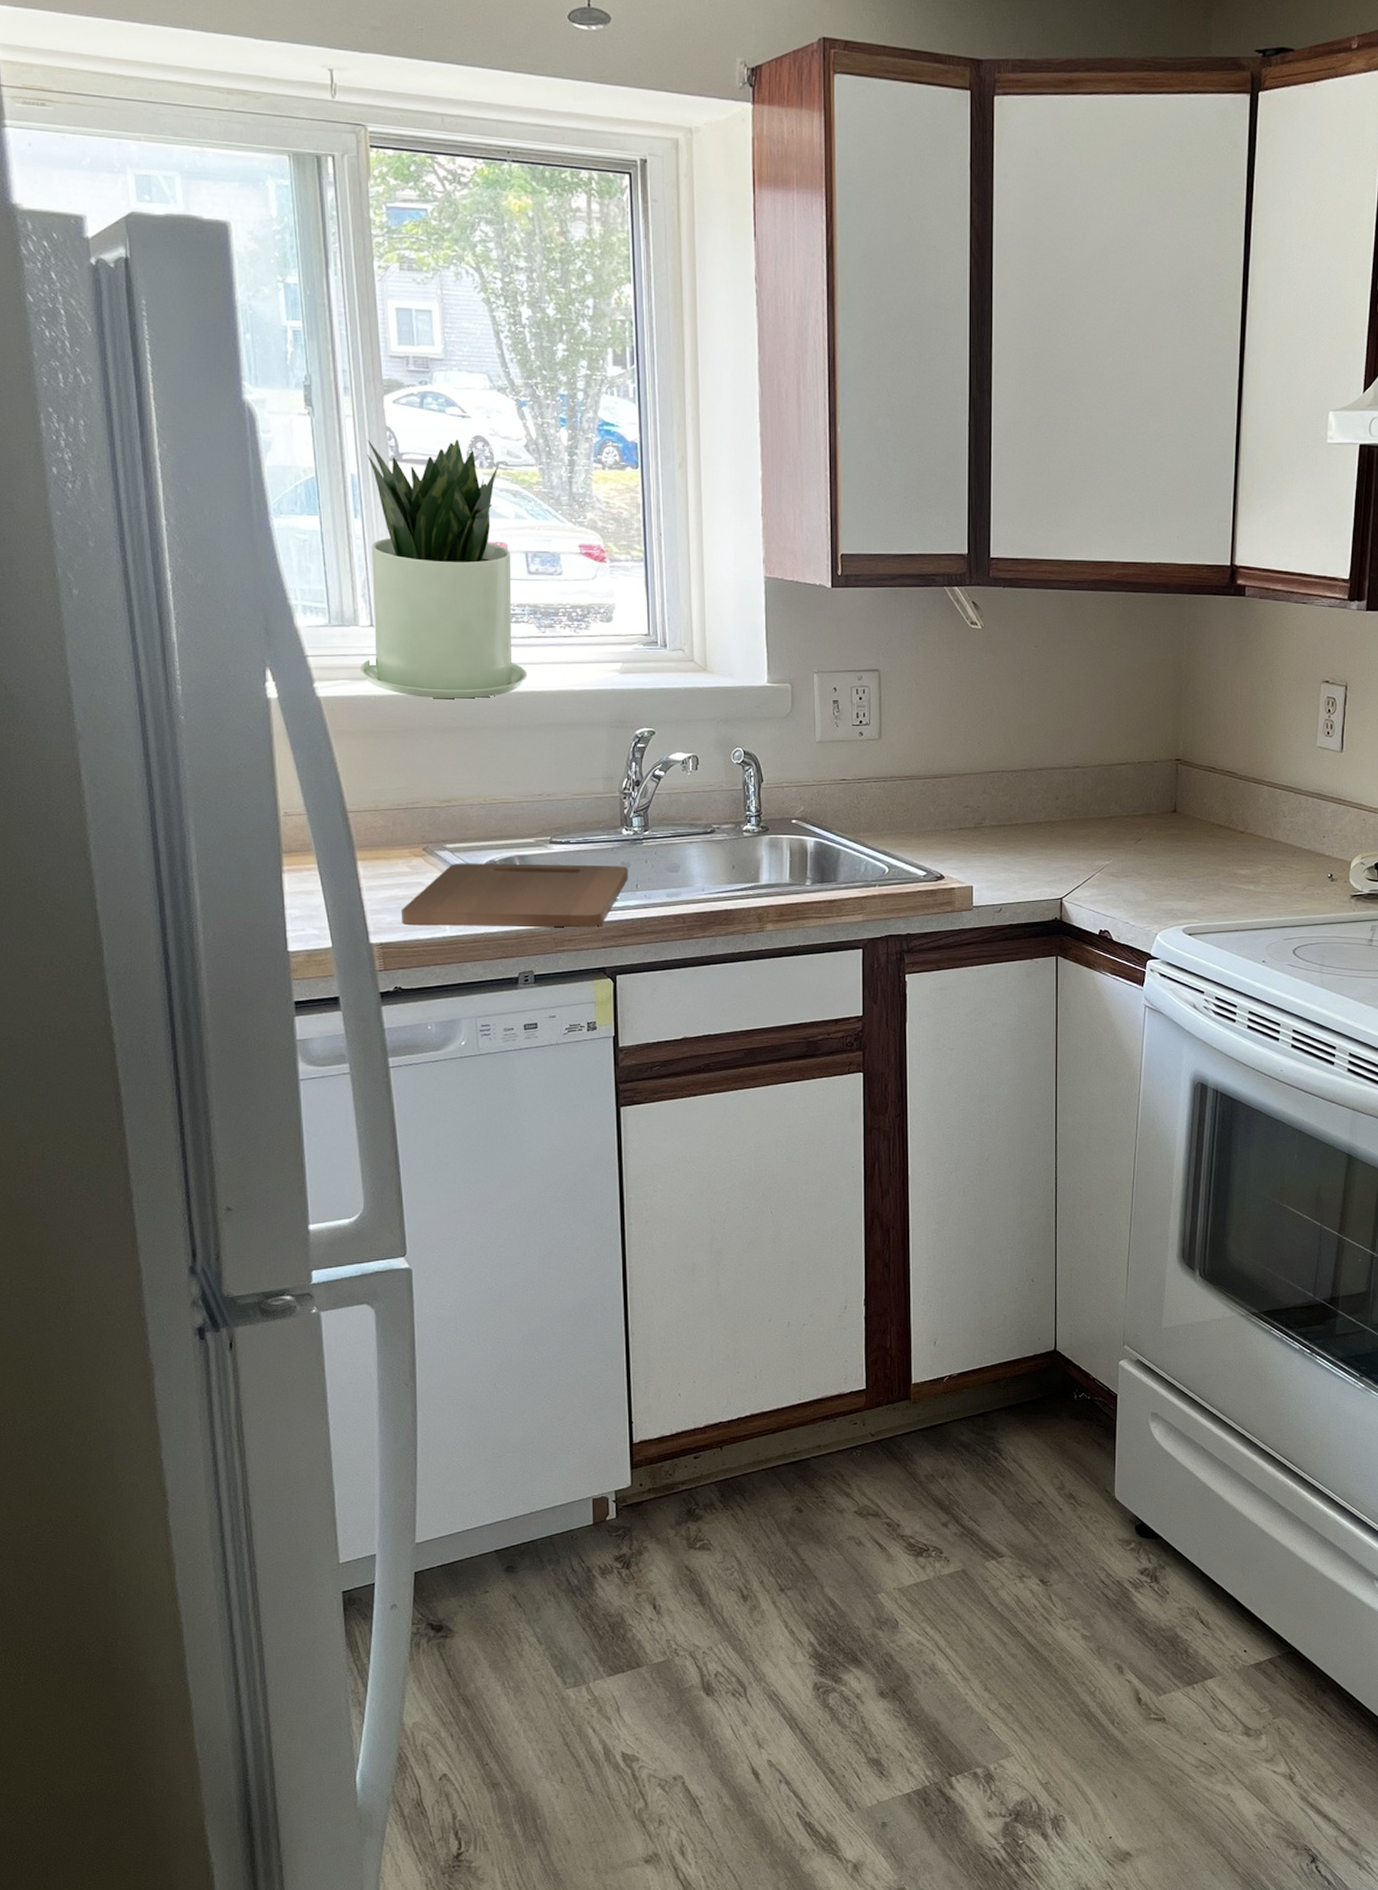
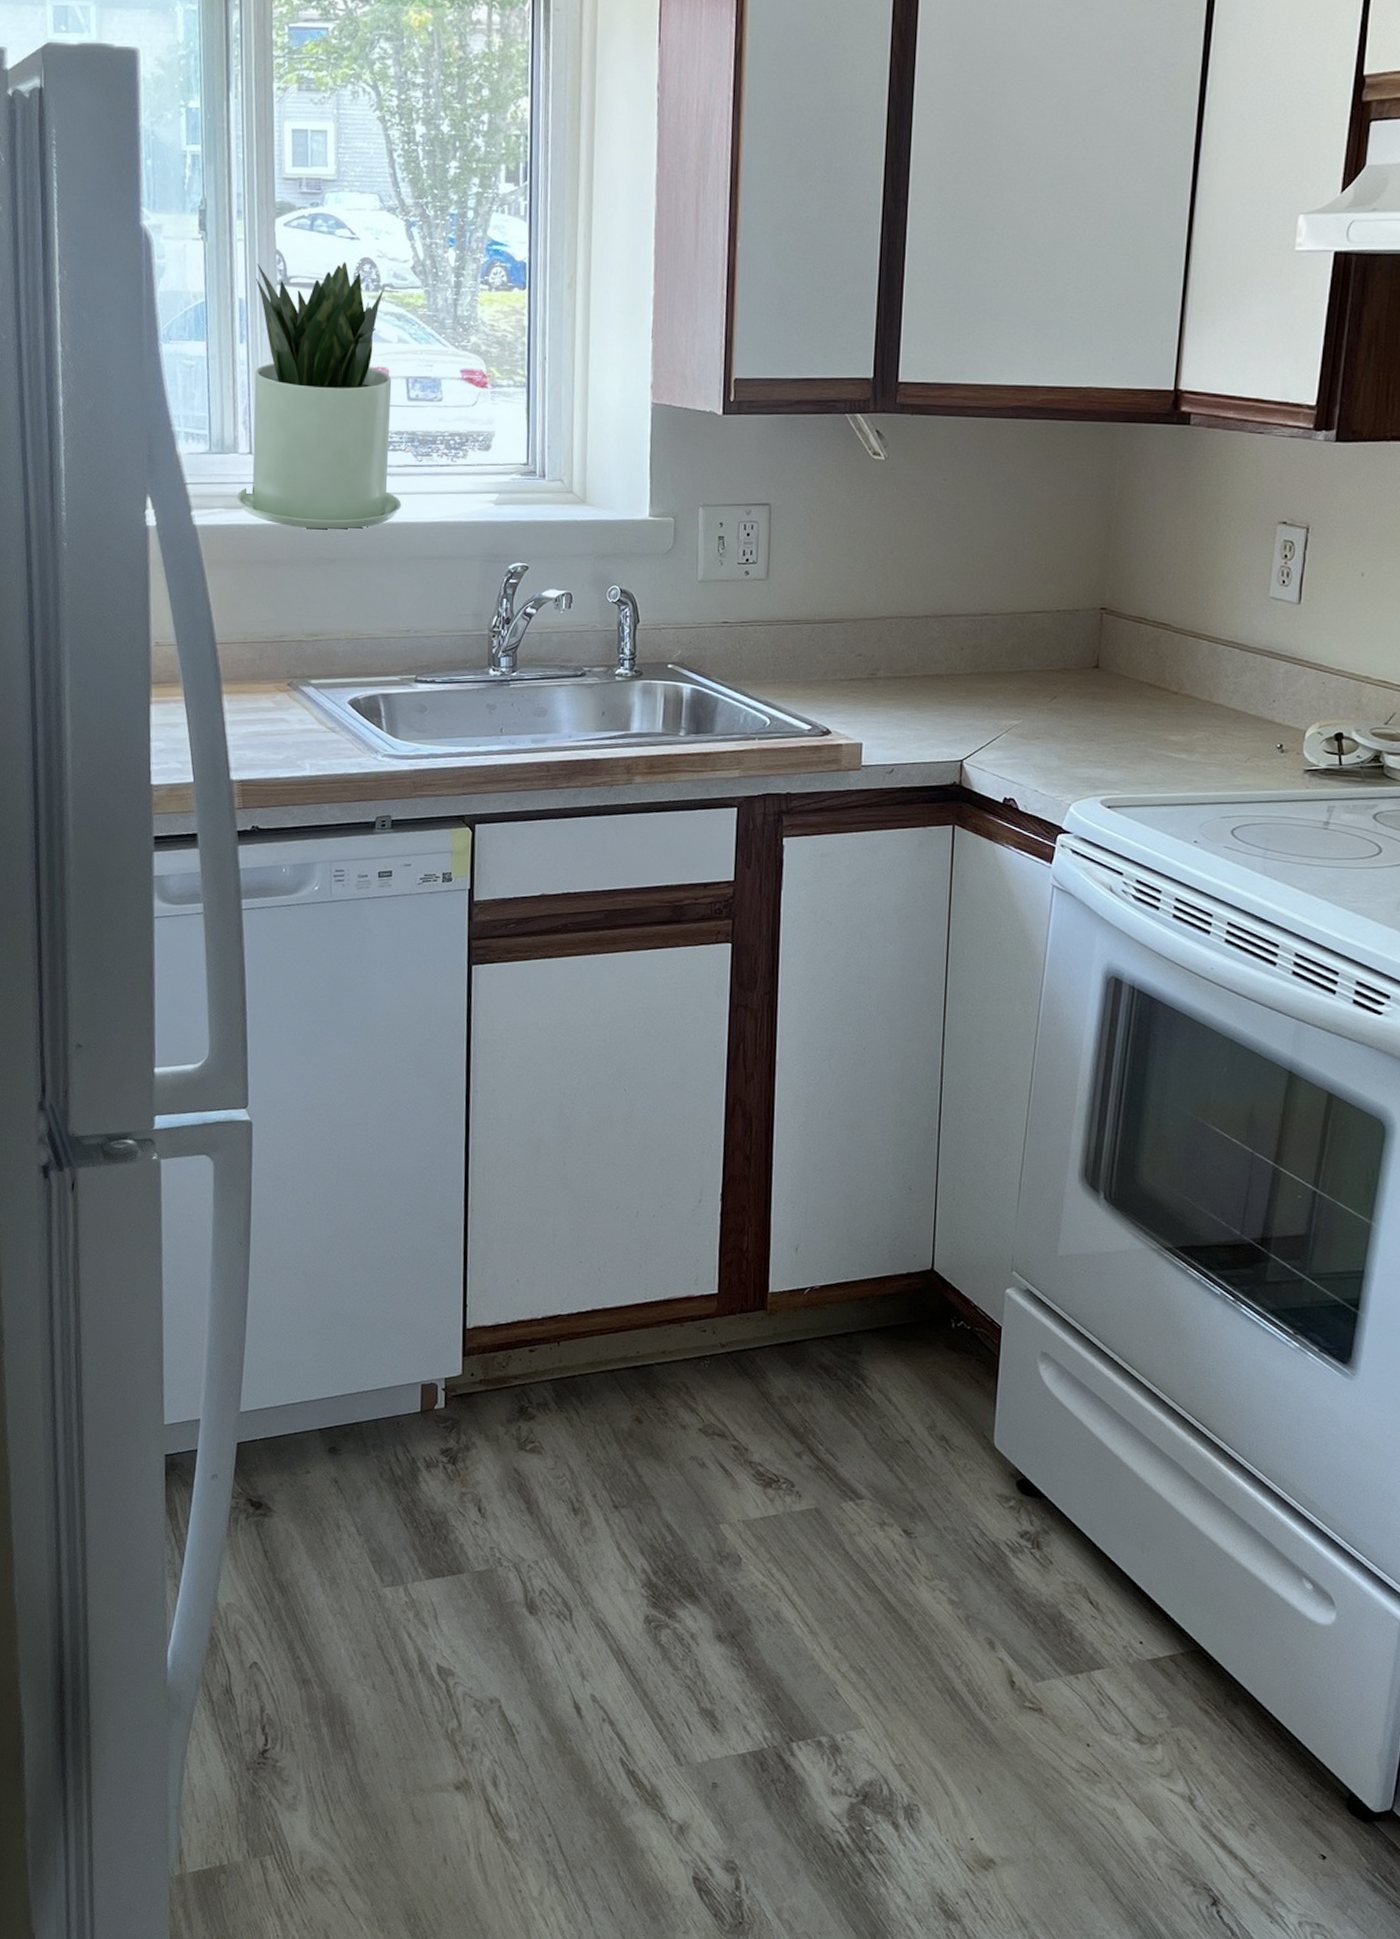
cutting board: present [402,863,628,928] -> none [263,699,493,773]

